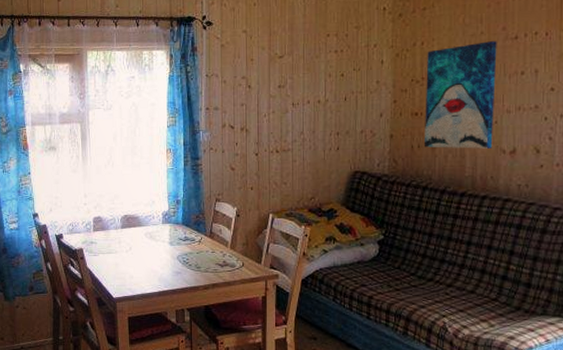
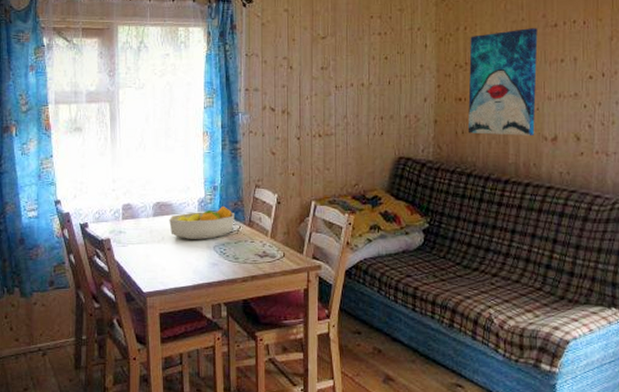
fruit bowl: none [136,218,196,250] -> present [169,205,234,240]

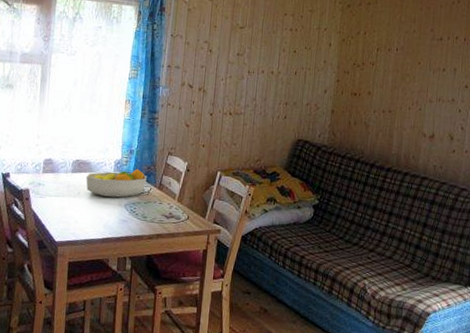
wall art: present [467,28,538,136] -> none [359,39,426,132]

